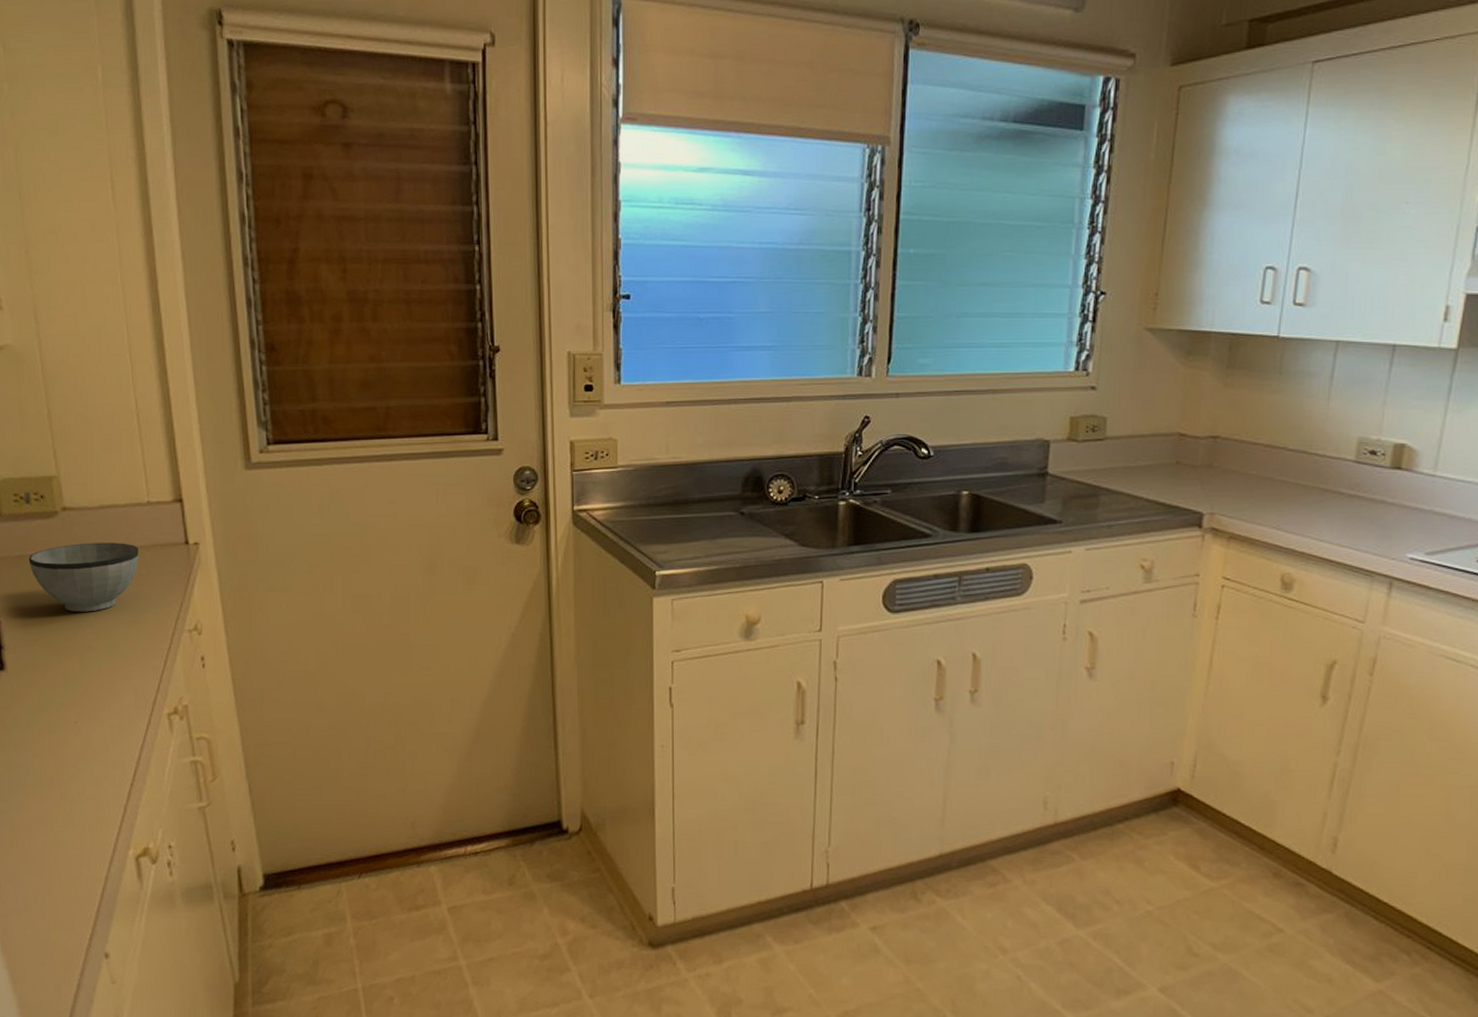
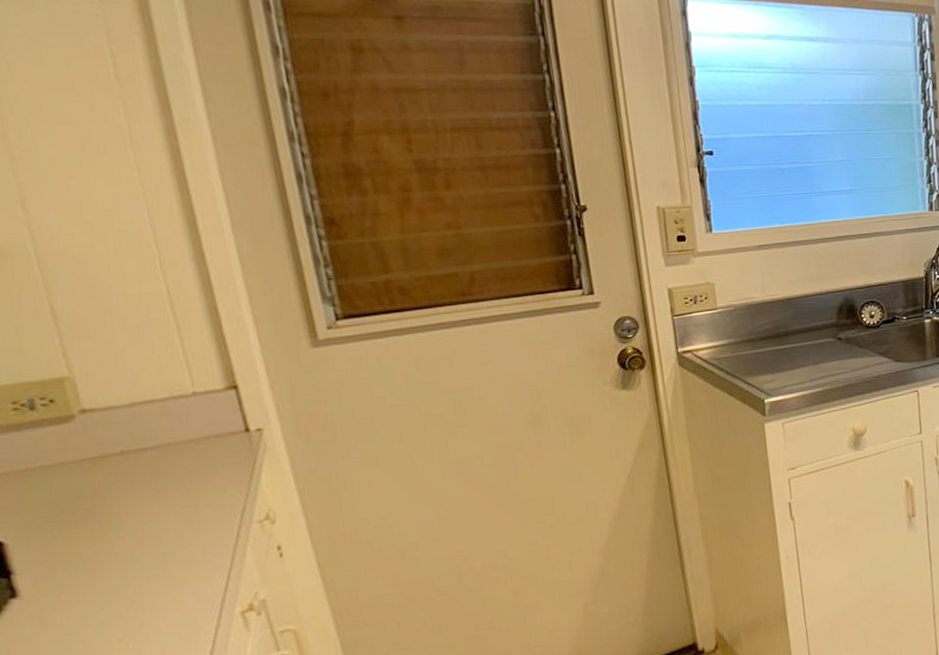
bowl: present [28,542,139,612] -> none [39,439,188,521]

